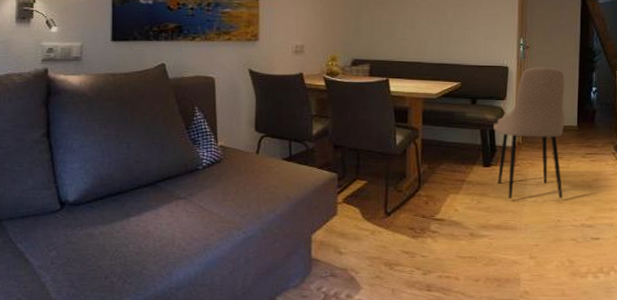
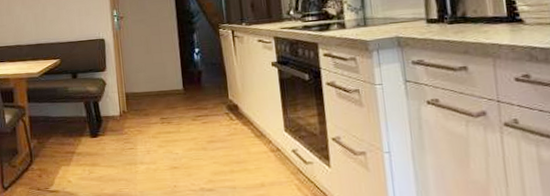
dining chair: present [493,67,565,200] -> none [96,34,177,168]

